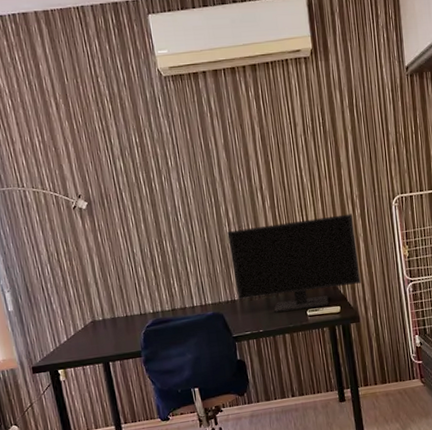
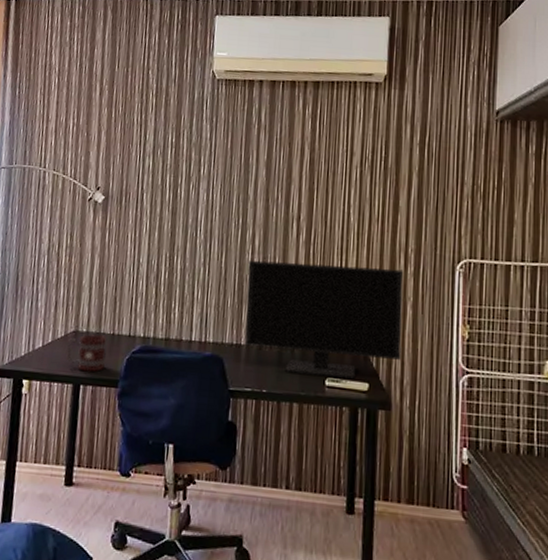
mug: none [88,318,127,352] -> present [66,334,106,373]

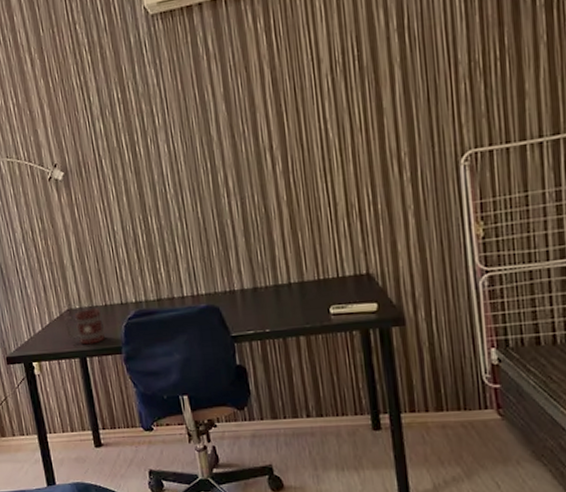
monitor: present [244,259,404,379] -> none [226,178,409,308]

